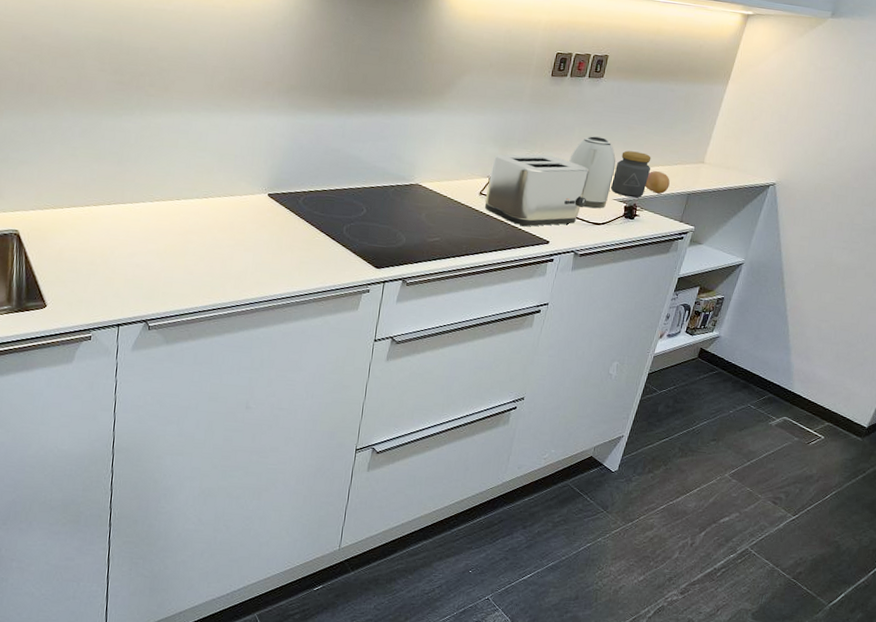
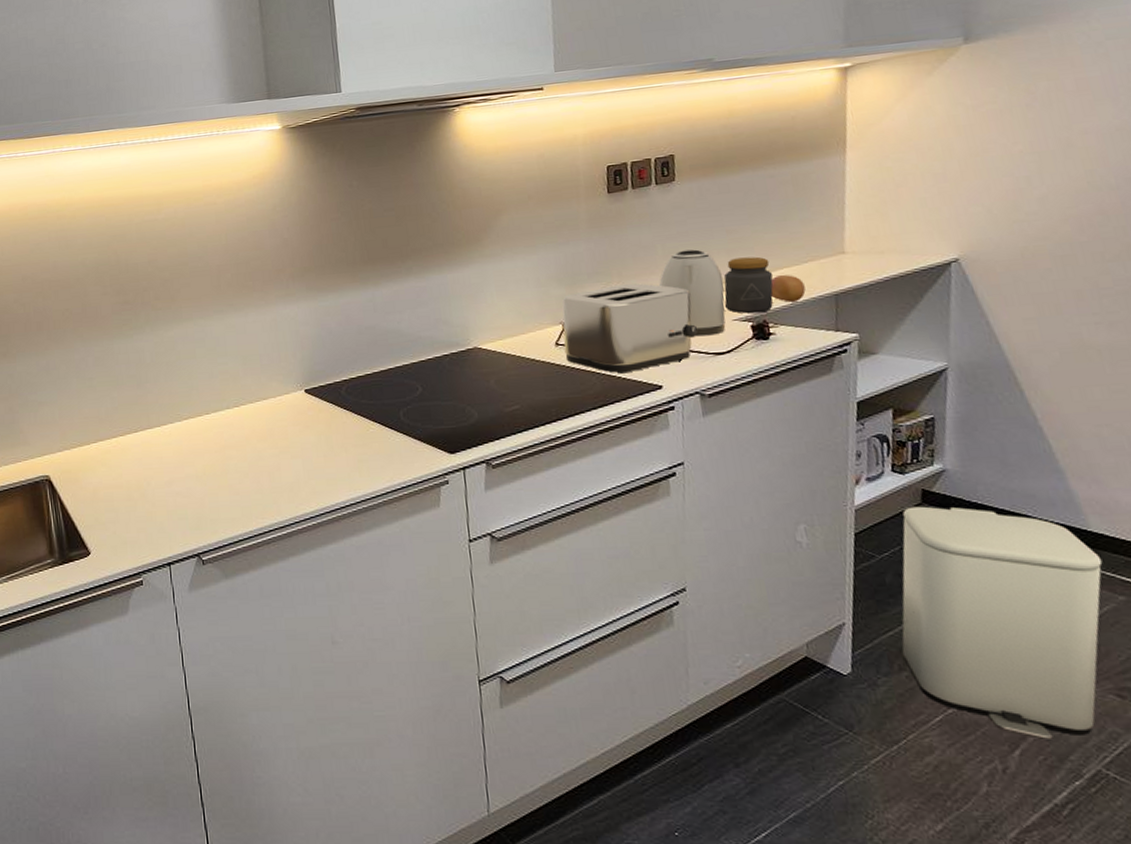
pedal bin: none [653,359,793,528] -> present [901,506,1103,741]

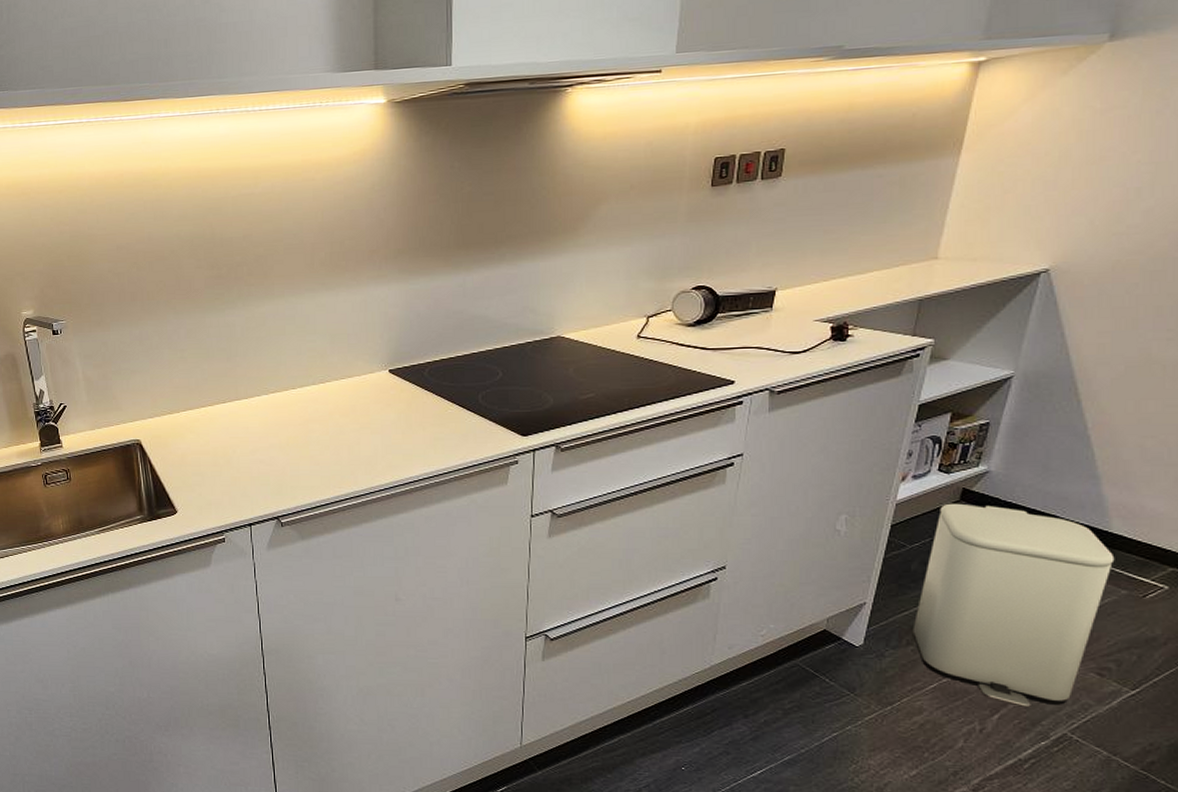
toaster: present [561,283,699,374] -> none [645,280,779,368]
kettle: present [659,249,726,335] -> none [748,248,812,334]
jar: present [723,256,774,313] -> none [808,258,863,315]
fruit: present [770,274,806,302] -> none [856,277,891,305]

